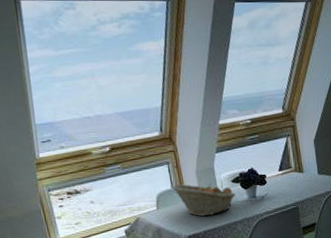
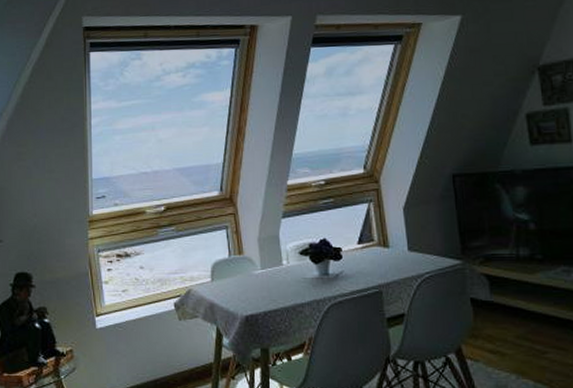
fruit basket: present [171,183,236,217] -> none [229,253,304,294]

